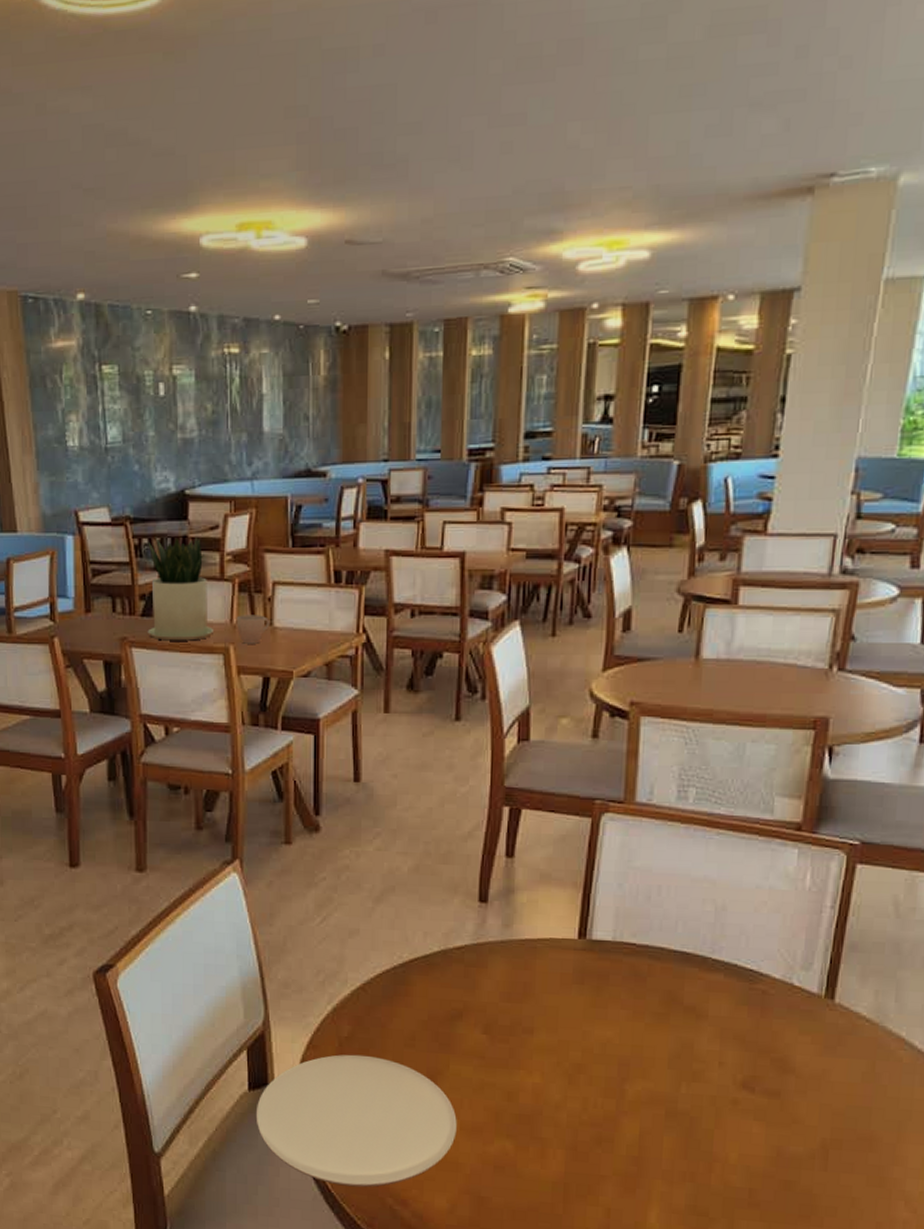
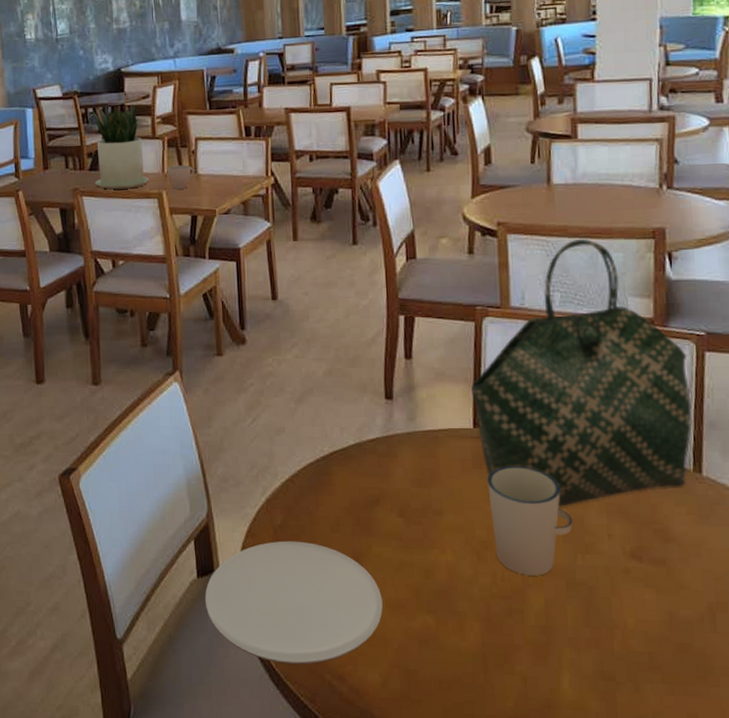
tote bag: none [579,727,835,1031] -> present [470,239,692,508]
cup: none [588,982,681,1104] -> present [487,466,573,576]

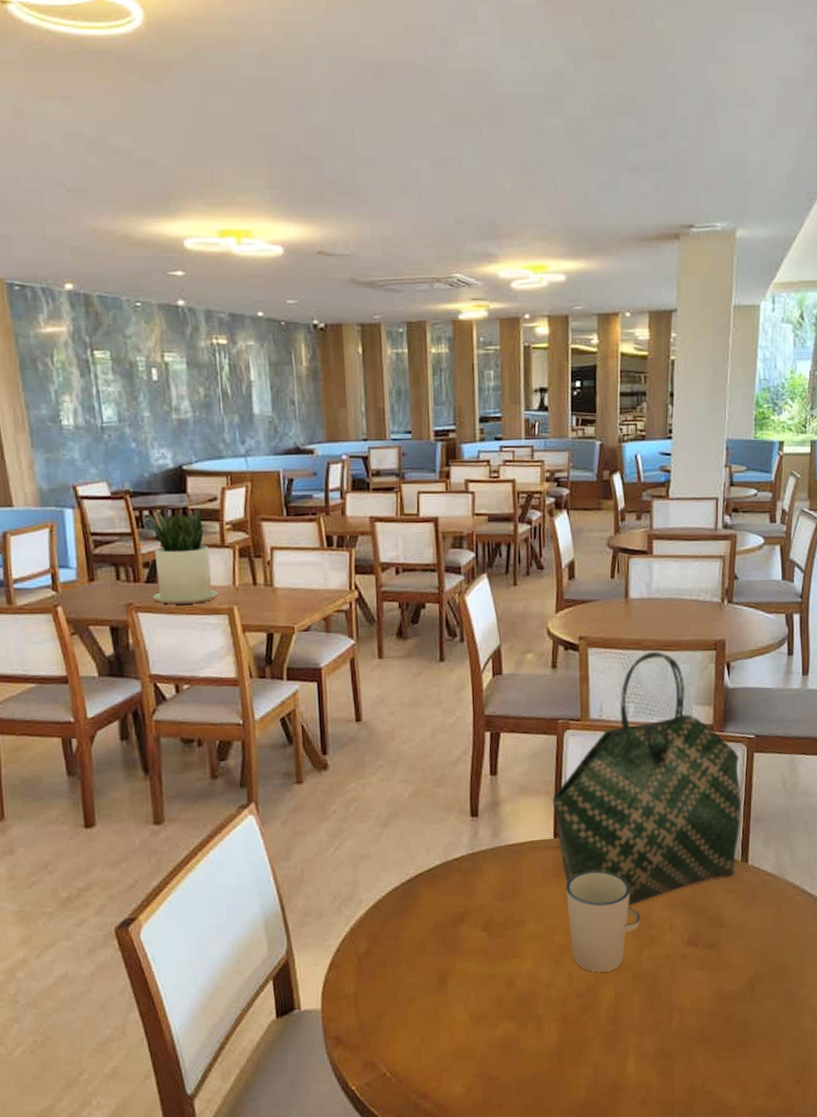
cup: present [167,165,195,189] -> none [238,577,271,604]
plate: present [204,540,383,665] -> none [284,967,467,1092]

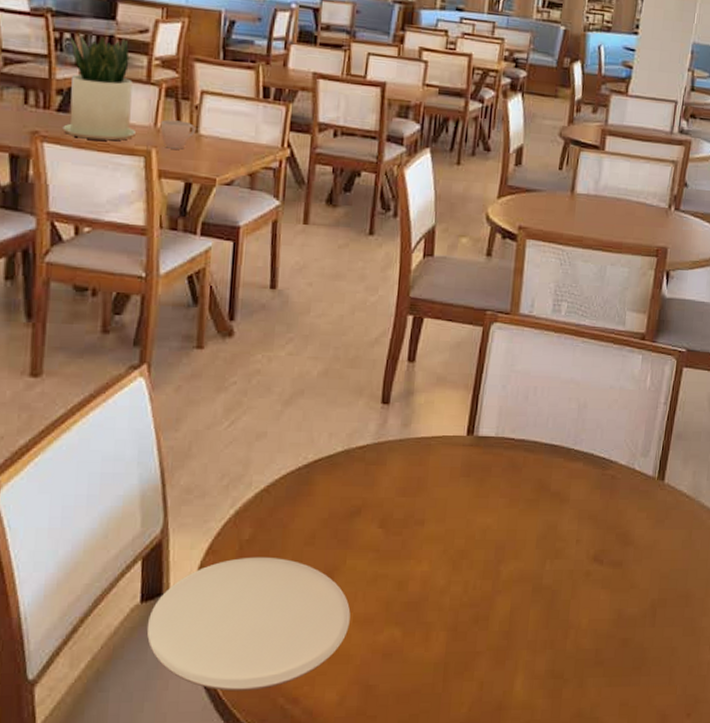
cup: none [238,577,271,604] -> present [160,119,196,150]
plate: none [284,967,467,1092] -> present [146,557,351,692]
tote bag: present [552,652,742,907] -> none [469,251,668,515]
cup: present [566,870,641,973] -> none [471,474,548,583]

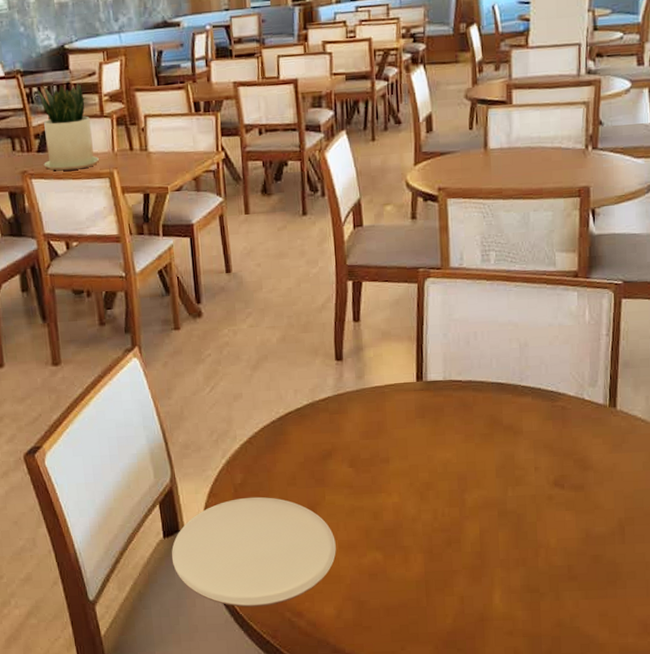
cup: present [160,119,196,150] -> none [117,143,146,168]

